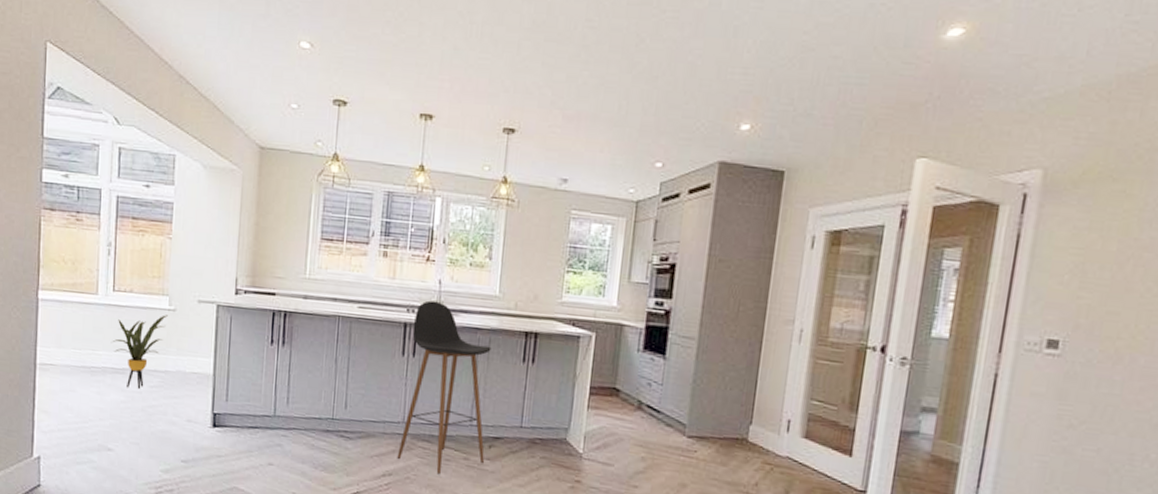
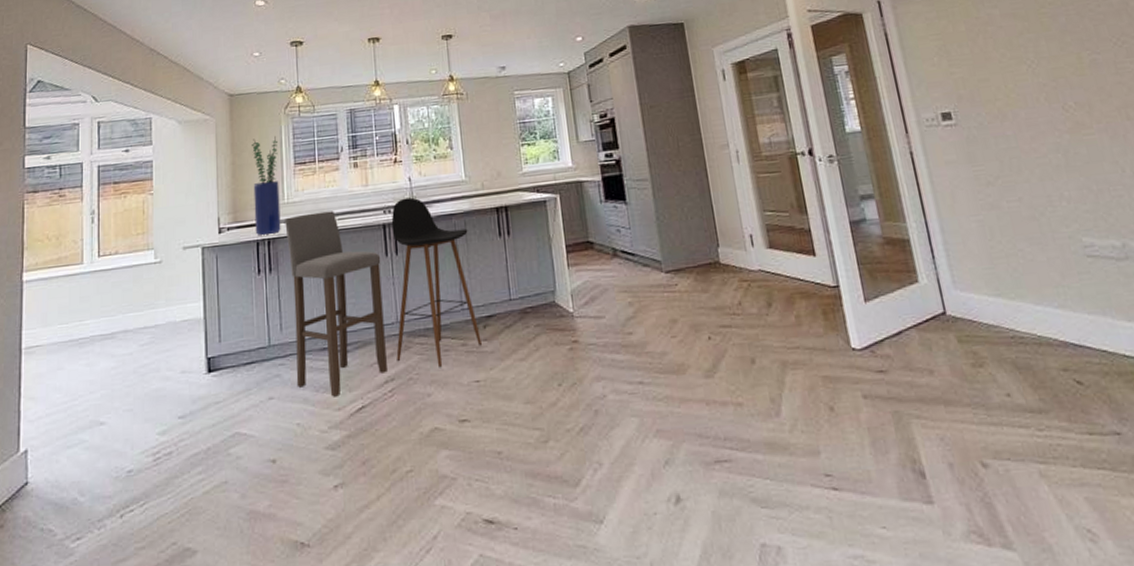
house plant: present [112,315,168,390] -> none [99,268,154,353]
vase: none [272,202,307,308] -> present [252,136,281,236]
bar stool: none [296,293,397,478] -> present [285,210,387,397]

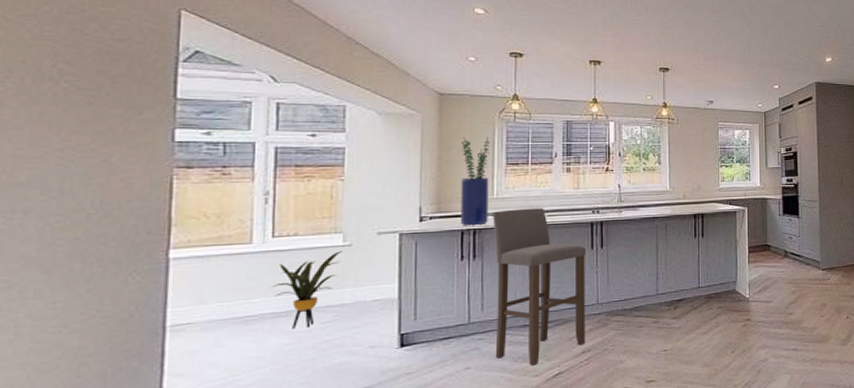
house plant: none [99,268,154,353] -> present [272,251,342,330]
bar stool: present [391,197,482,368] -> none [595,201,671,341]

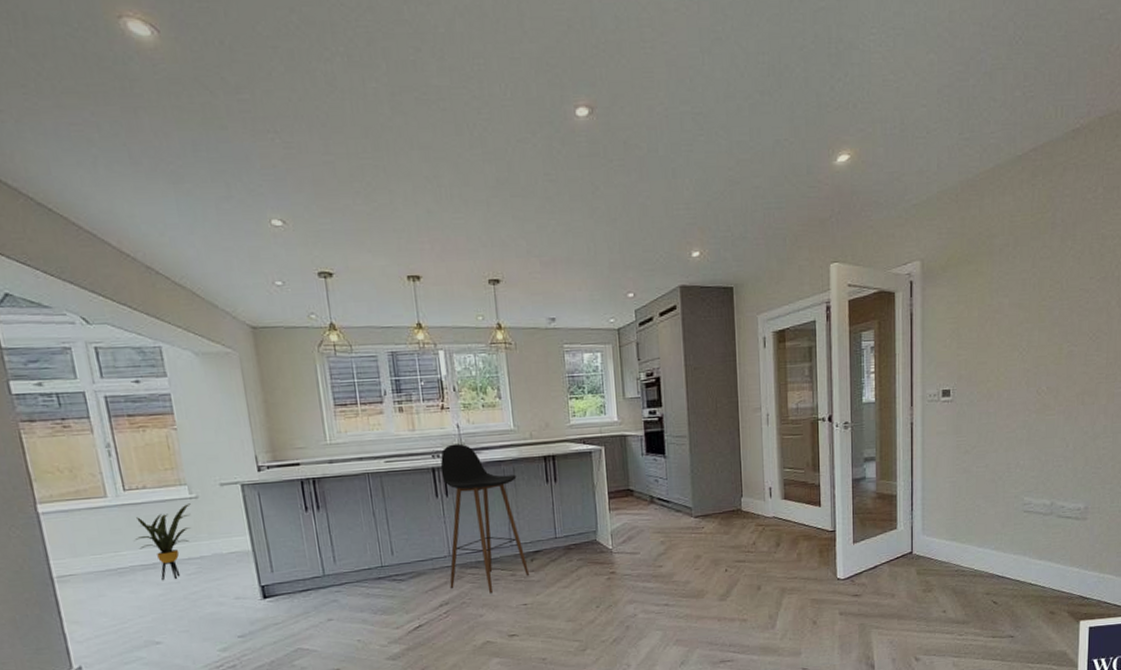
vase: present [460,137,491,226] -> none [284,375,326,476]
bar stool: present [493,208,587,366] -> none [329,453,442,618]
bar stool: none [595,201,671,341] -> present [440,443,529,594]

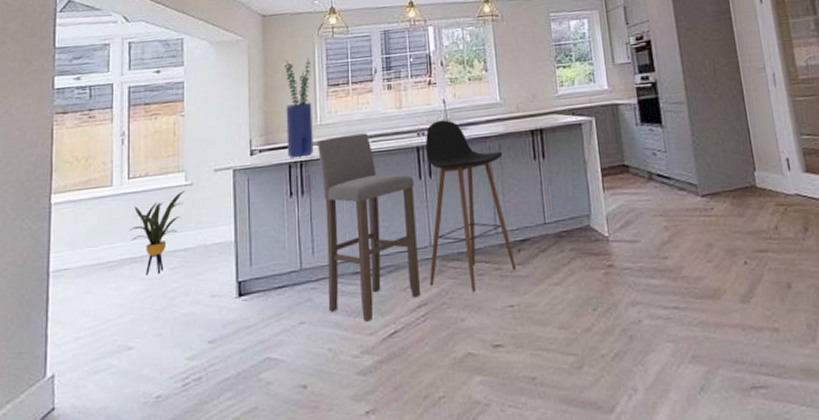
vase: none [284,375,326,476] -> present [285,57,314,159]
bar stool: none [329,453,442,618] -> present [317,133,420,322]

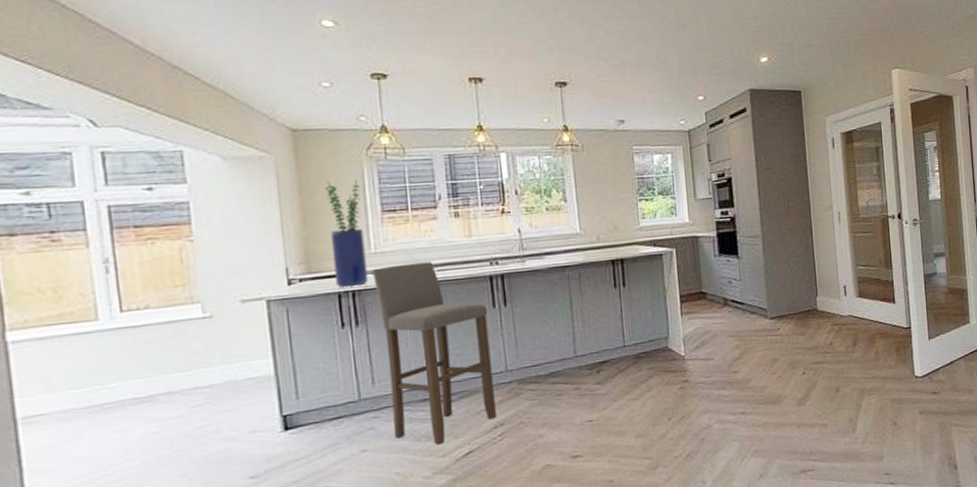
house plant: present [129,191,185,276] -> none [128,324,203,416]
bar stool: present [425,120,516,292] -> none [499,249,595,411]

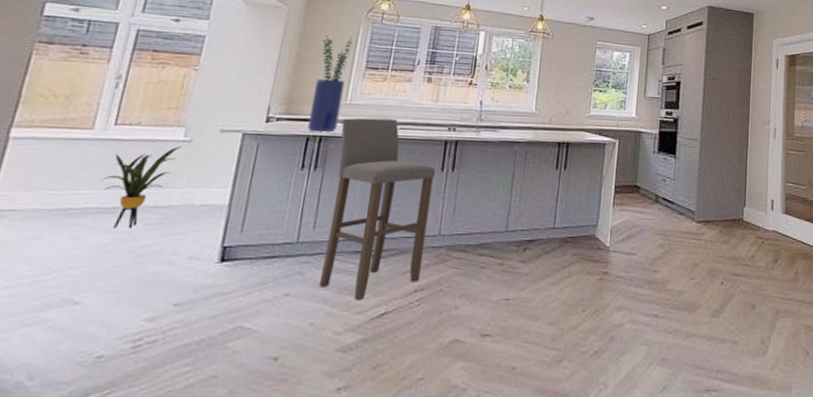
house plant: none [128,324,203,416] -> present [102,146,181,229]

